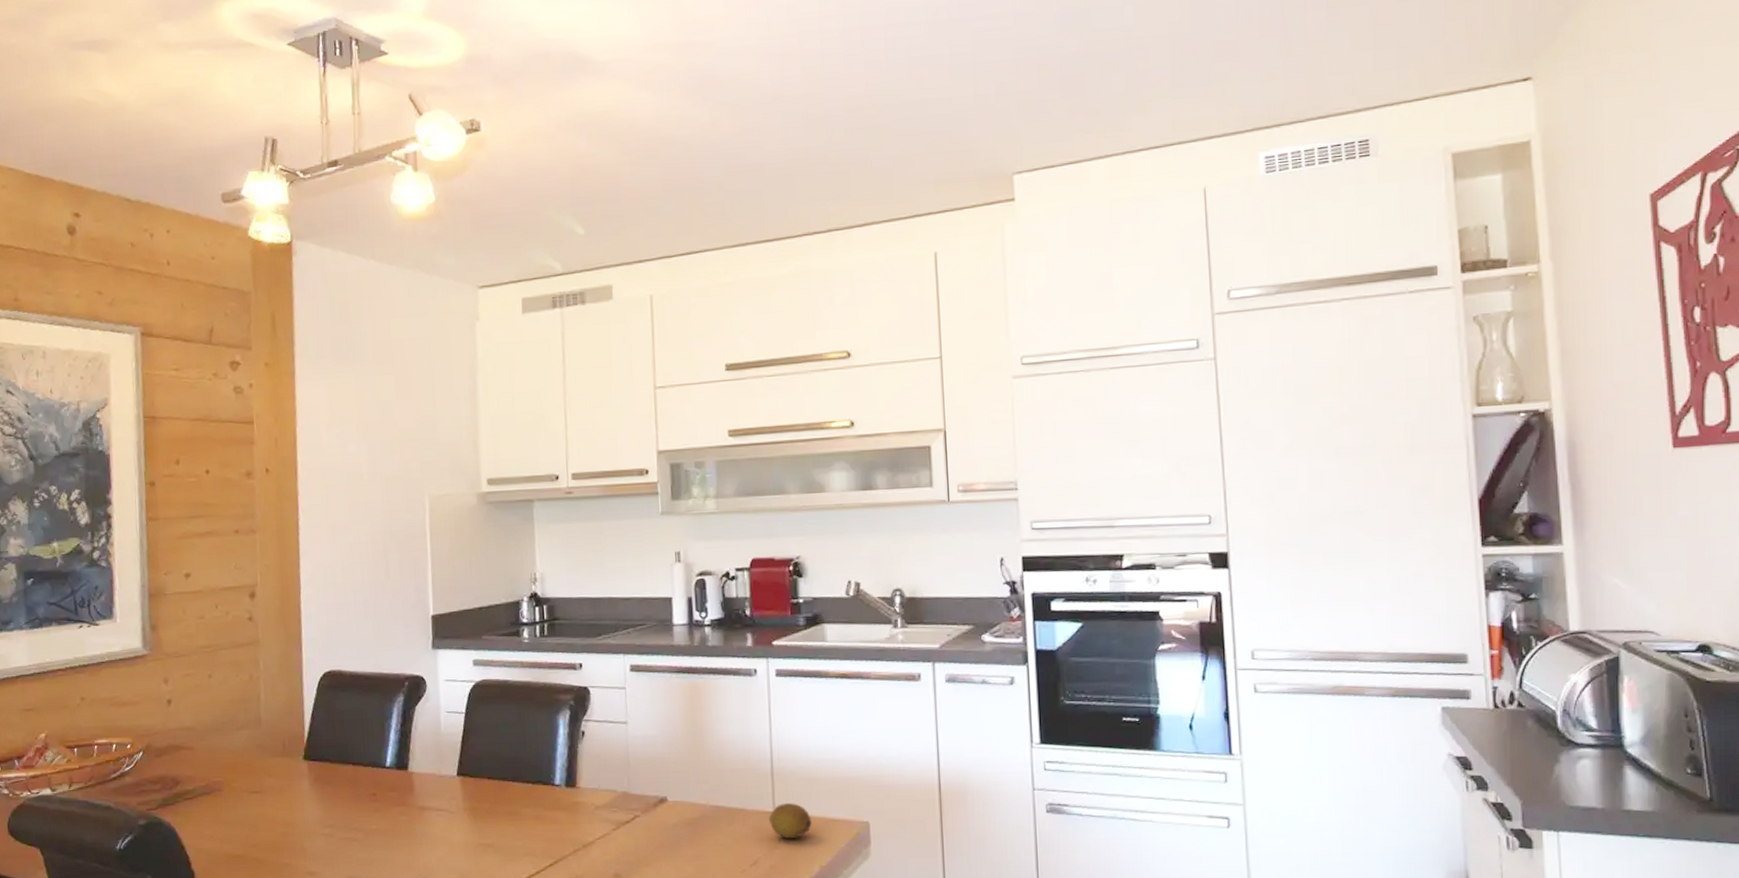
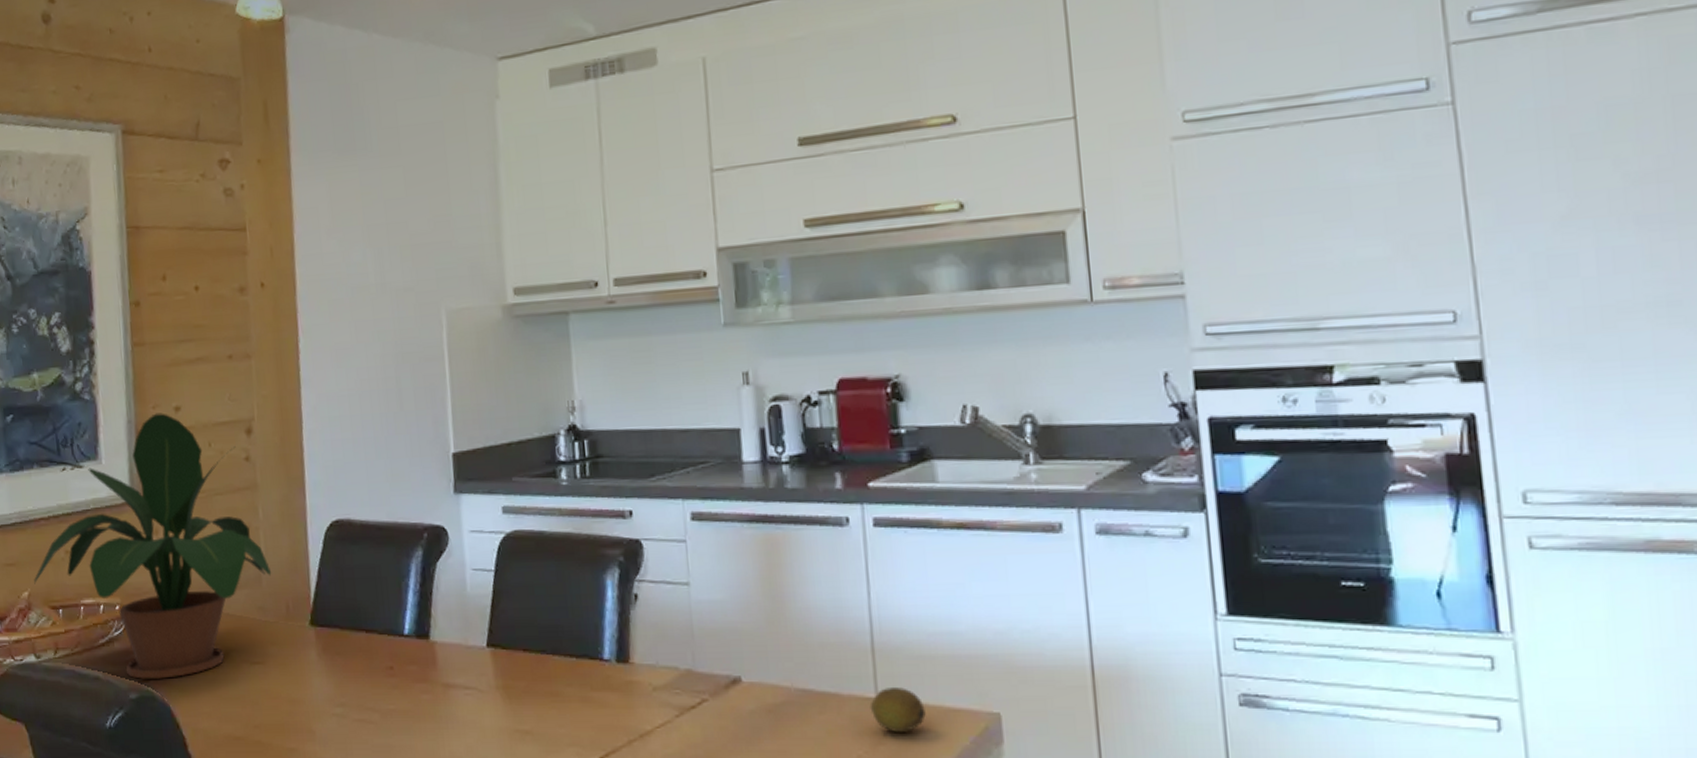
potted plant: none [51,578,271,808] -> present [34,413,272,679]

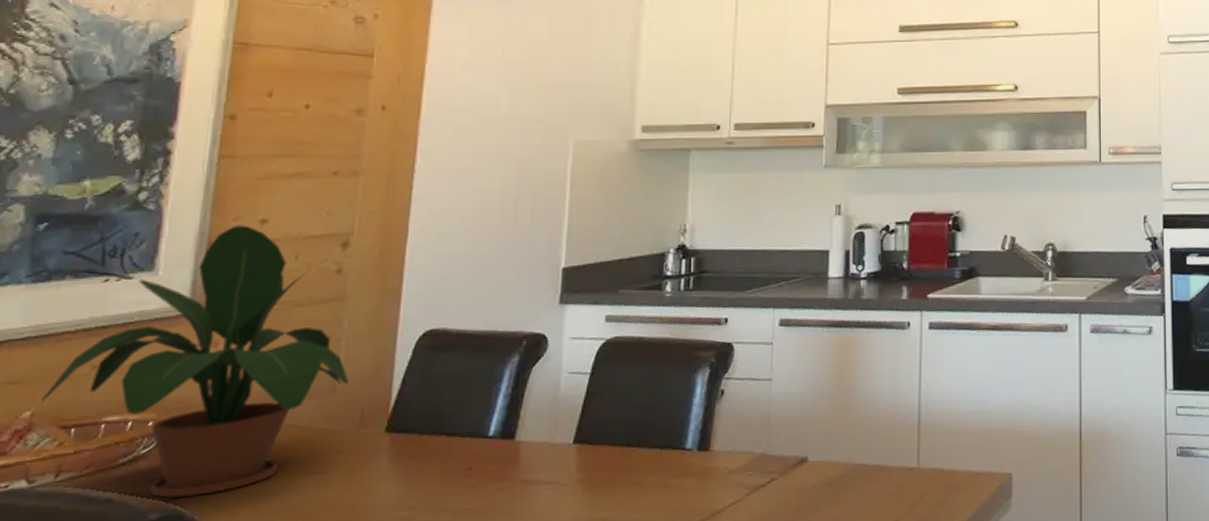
fruit: present [869,687,926,733] -> none [912,457,955,495]

